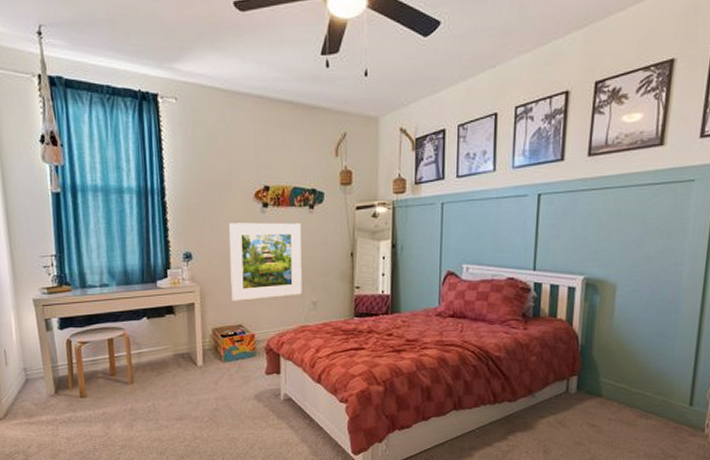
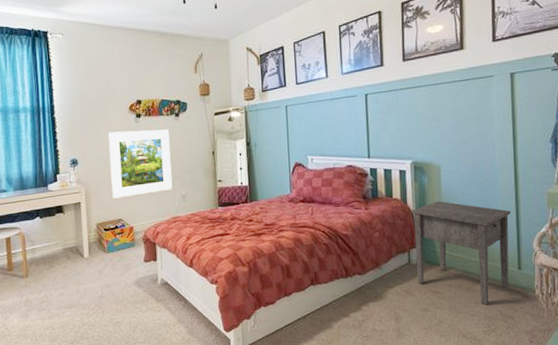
nightstand: none [573,325,690,442] -> present [411,201,511,306]

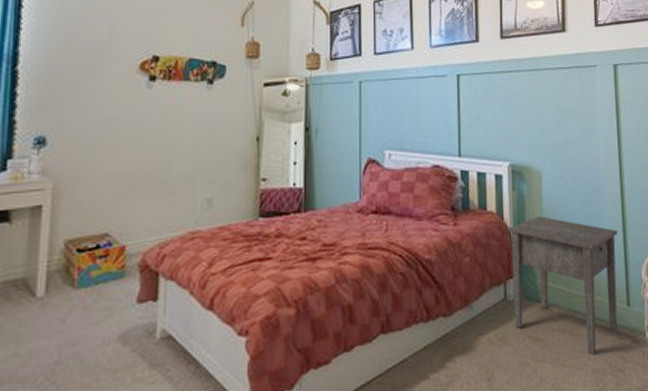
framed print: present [108,129,173,199] -> none [97,99,196,201]

